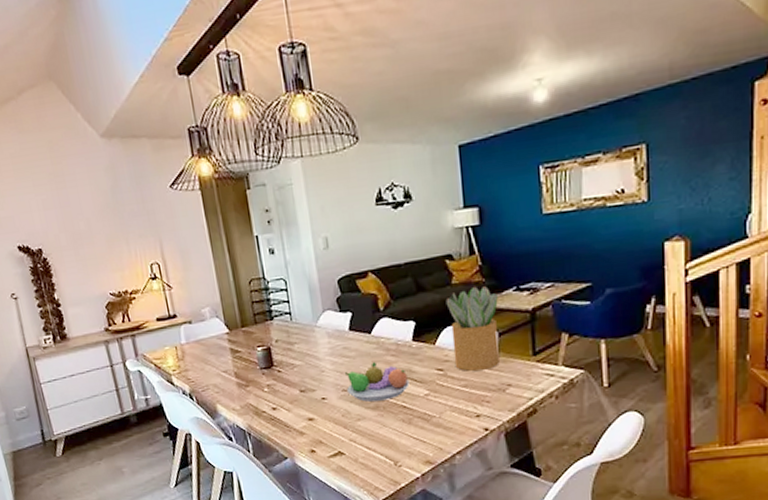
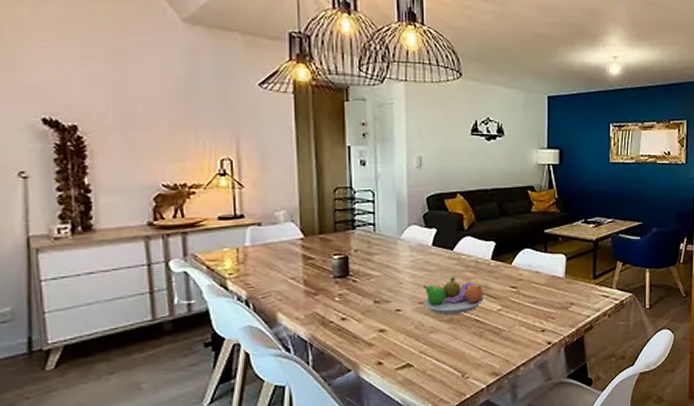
potted plant: present [445,286,500,371] -> none [524,215,569,290]

